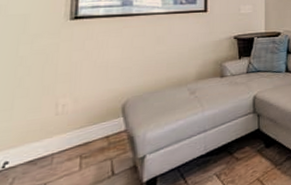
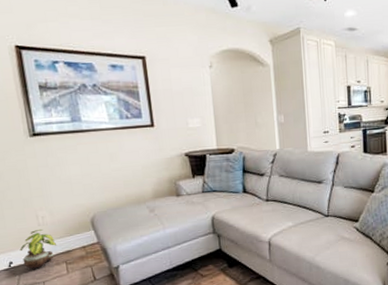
potted plant: none [23,119,73,170] -> present [19,229,56,270]

